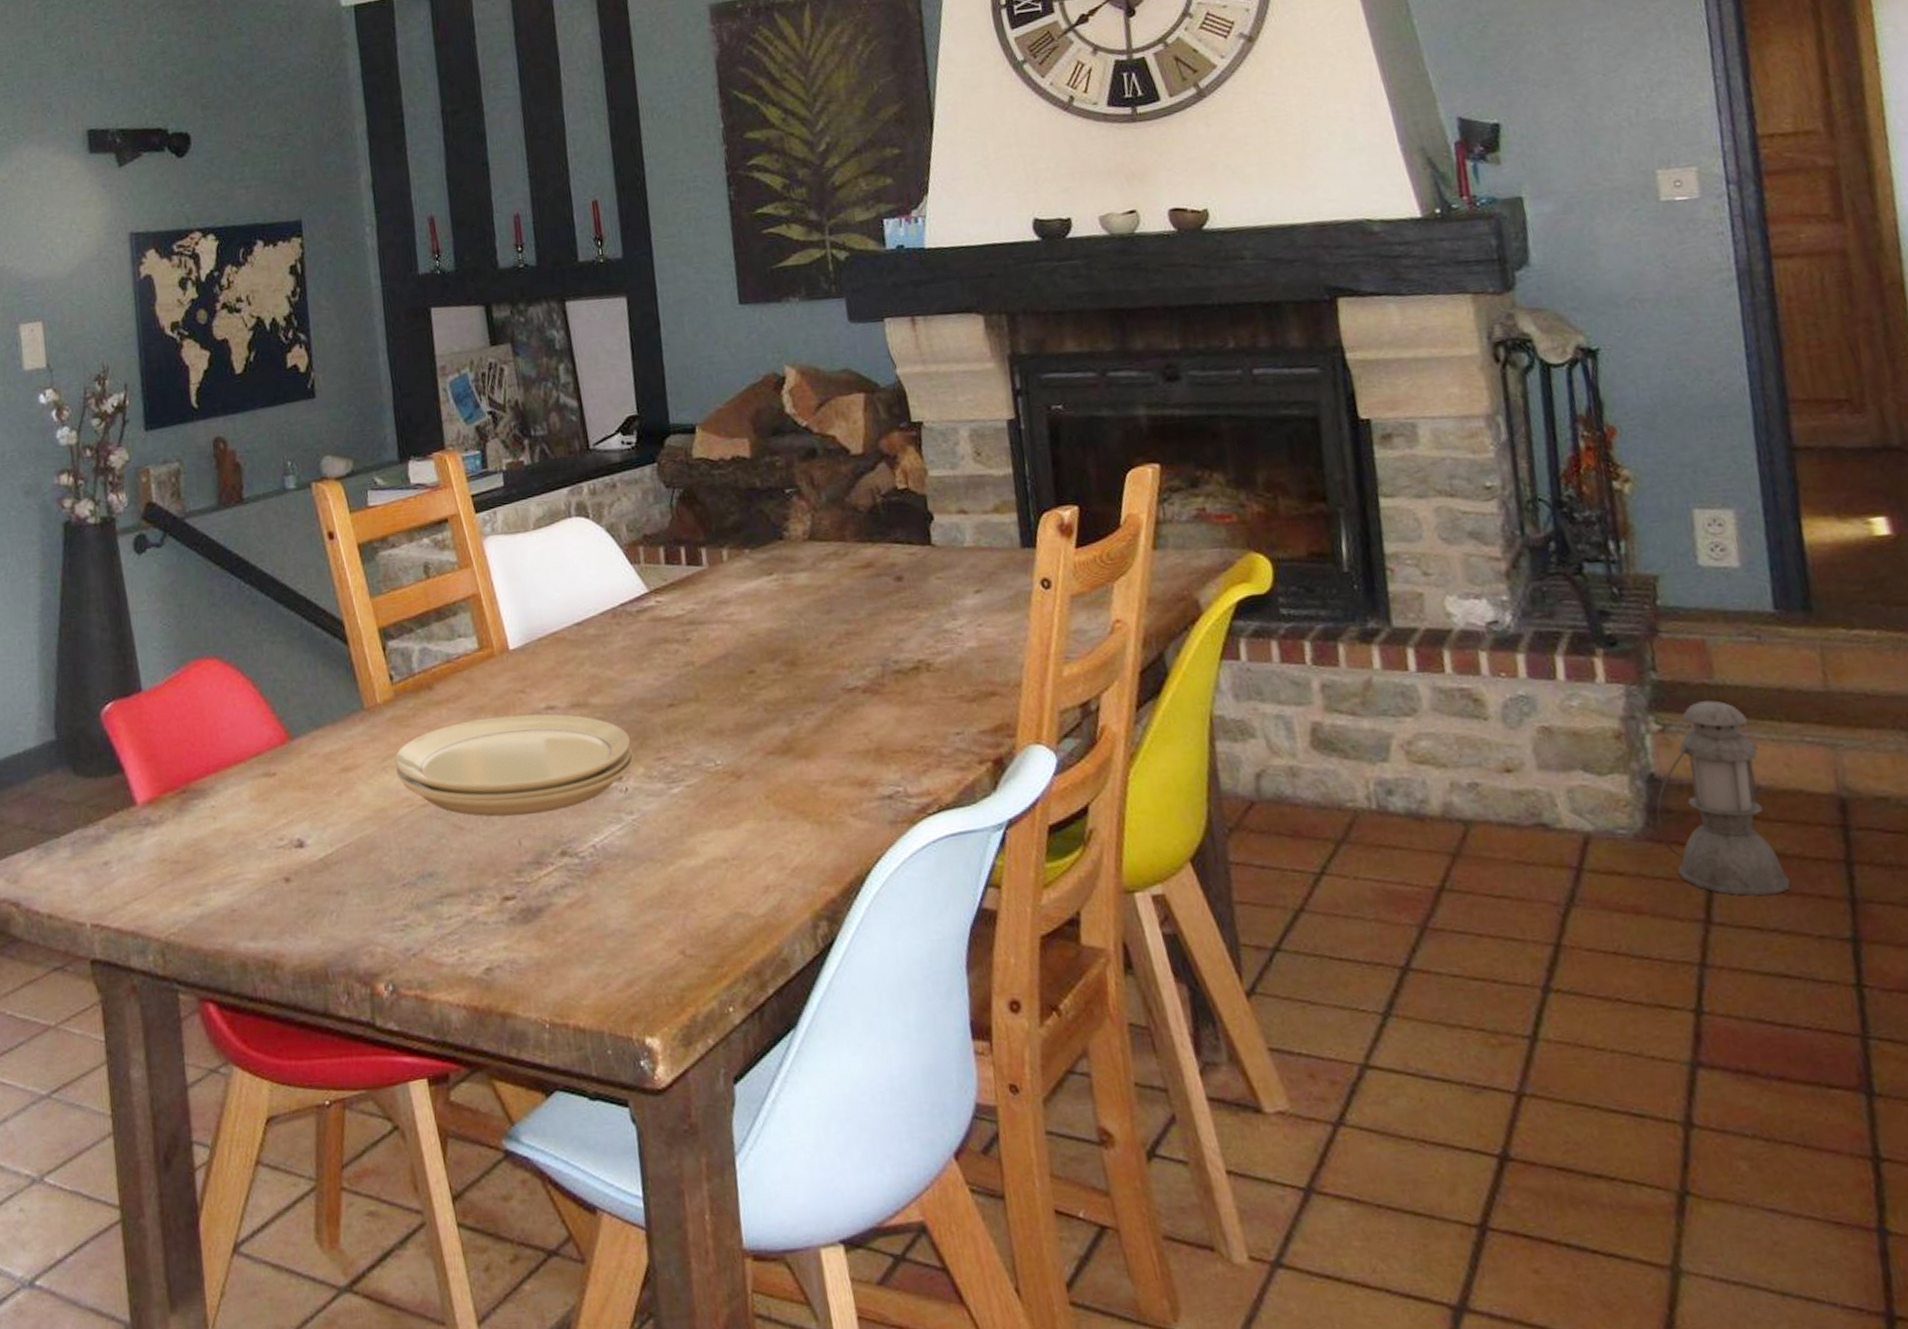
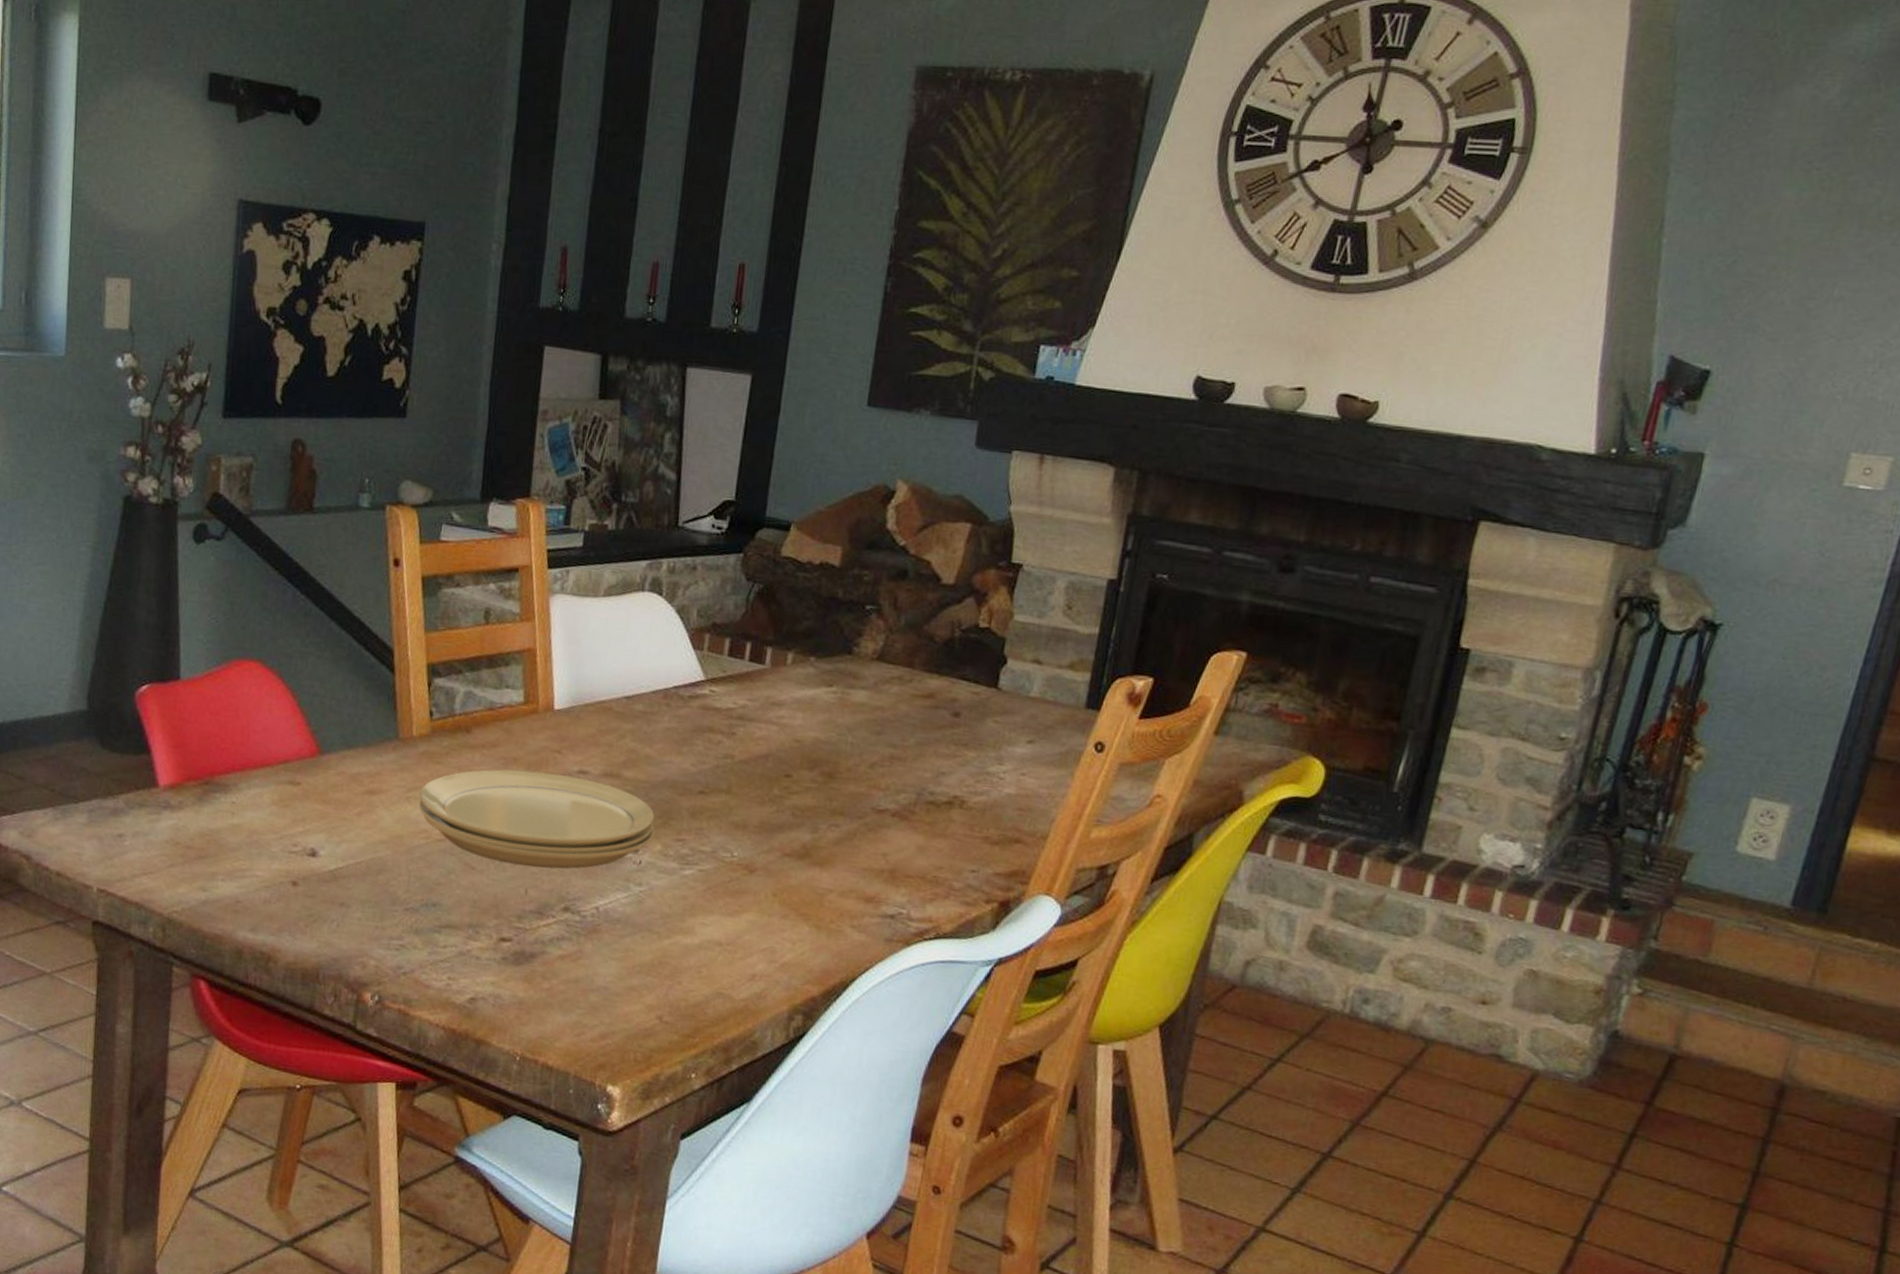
lantern: present [1656,700,1791,896] -> none [1603,975,1726,1155]

